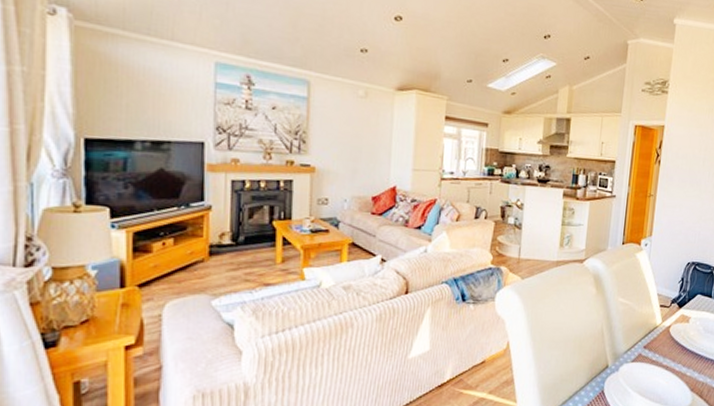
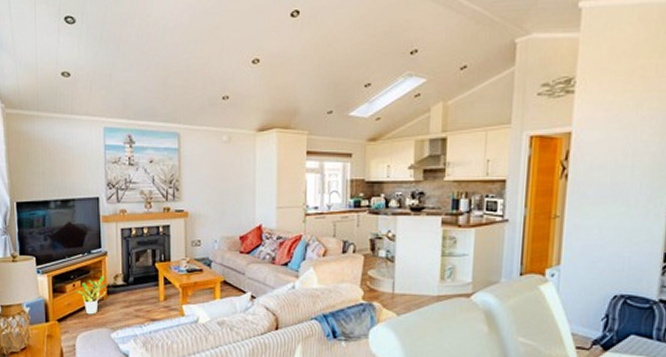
potted plant: none [164,233,210,279] -> present [75,275,107,315]

